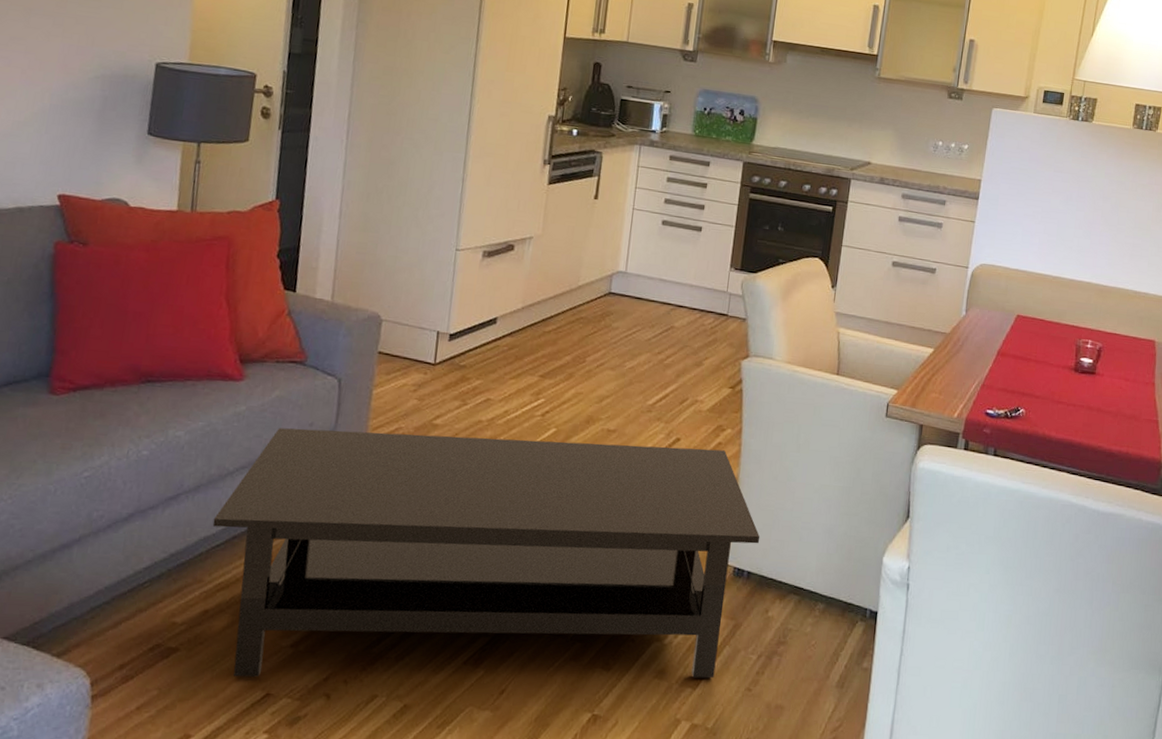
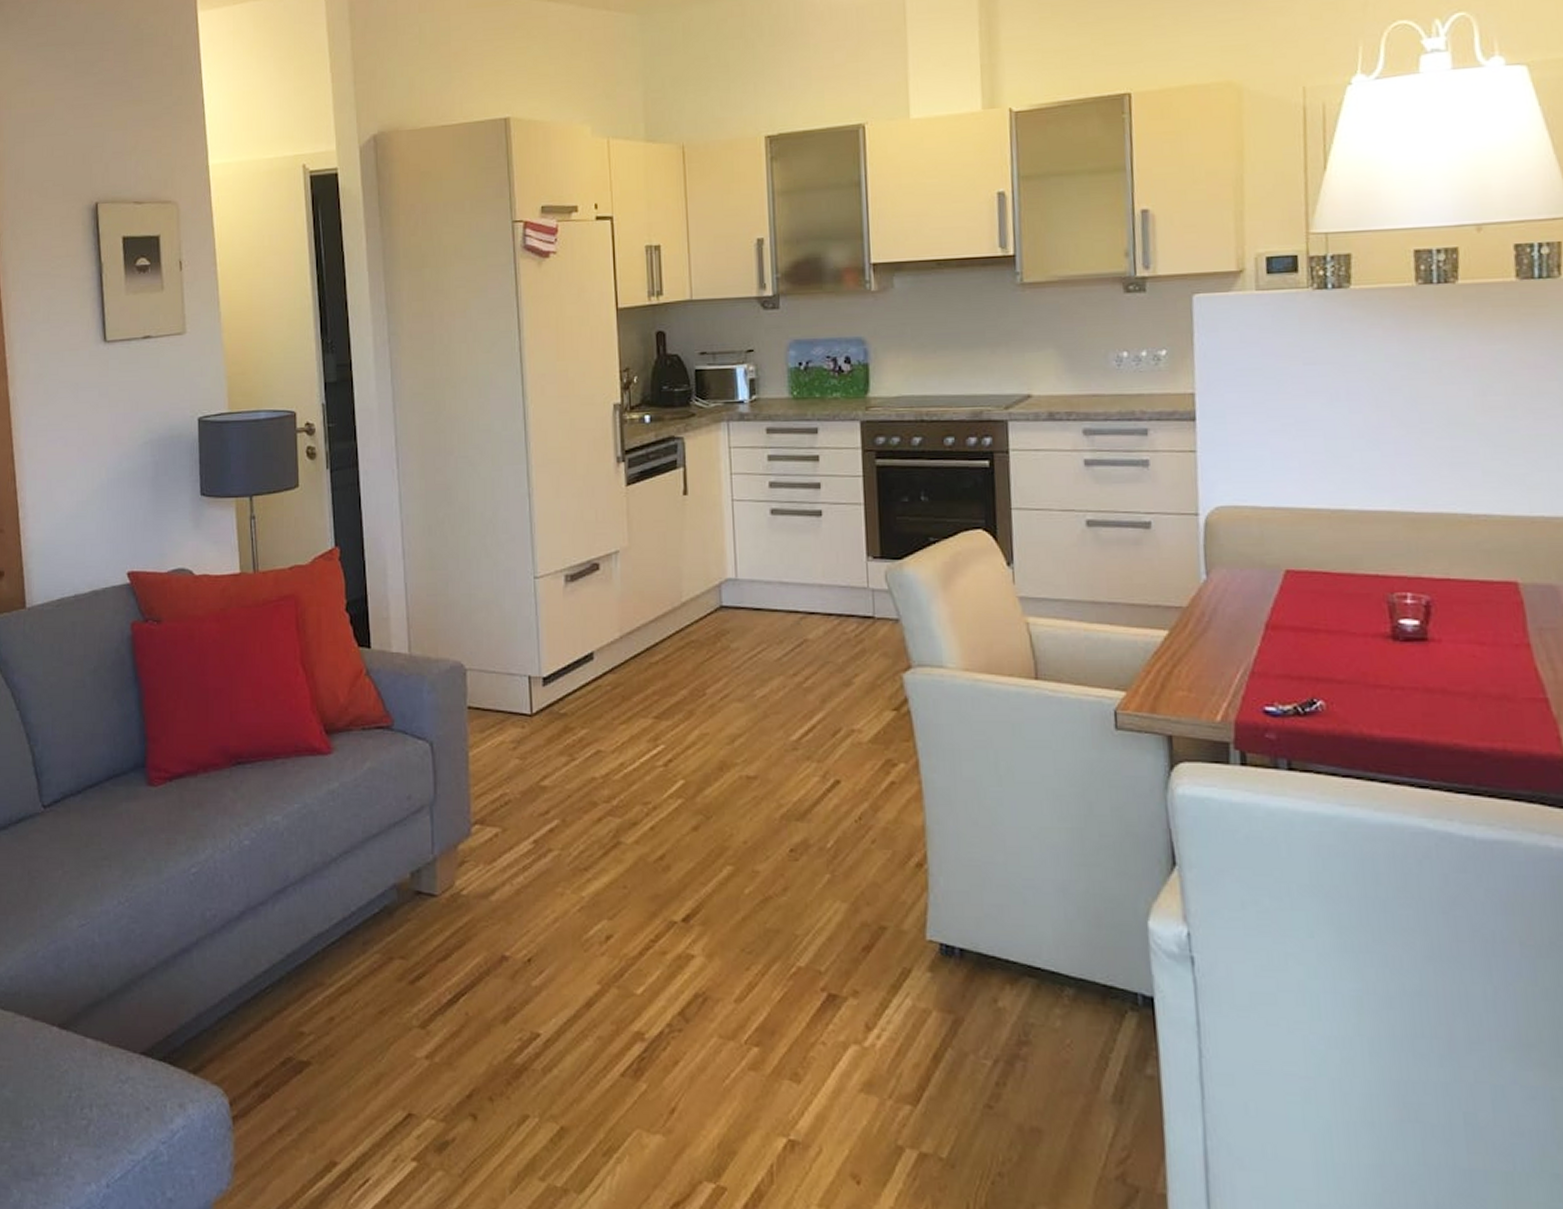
coffee table: present [212,428,760,679] -> none [324,791,969,1095]

